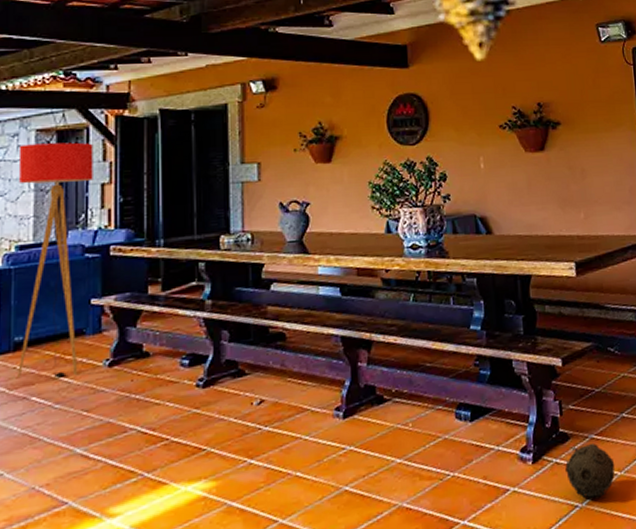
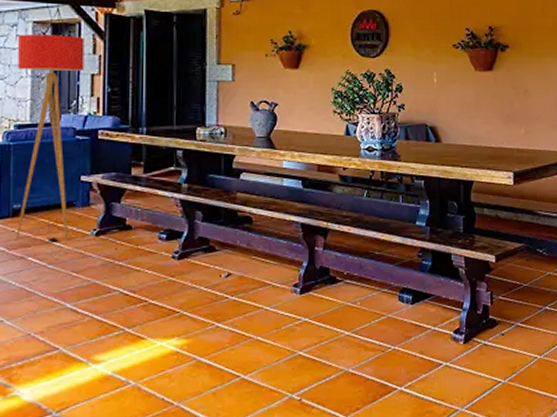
ball: present [564,443,615,499] -> none [491,329,536,377]

